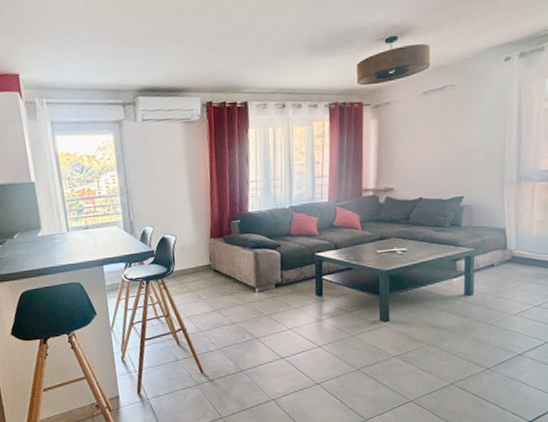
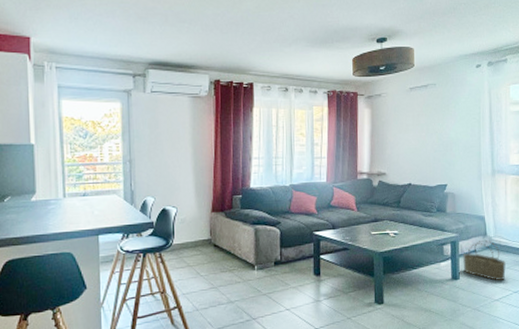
wicker basket: none [478,253,527,295] -> present [463,240,506,281]

